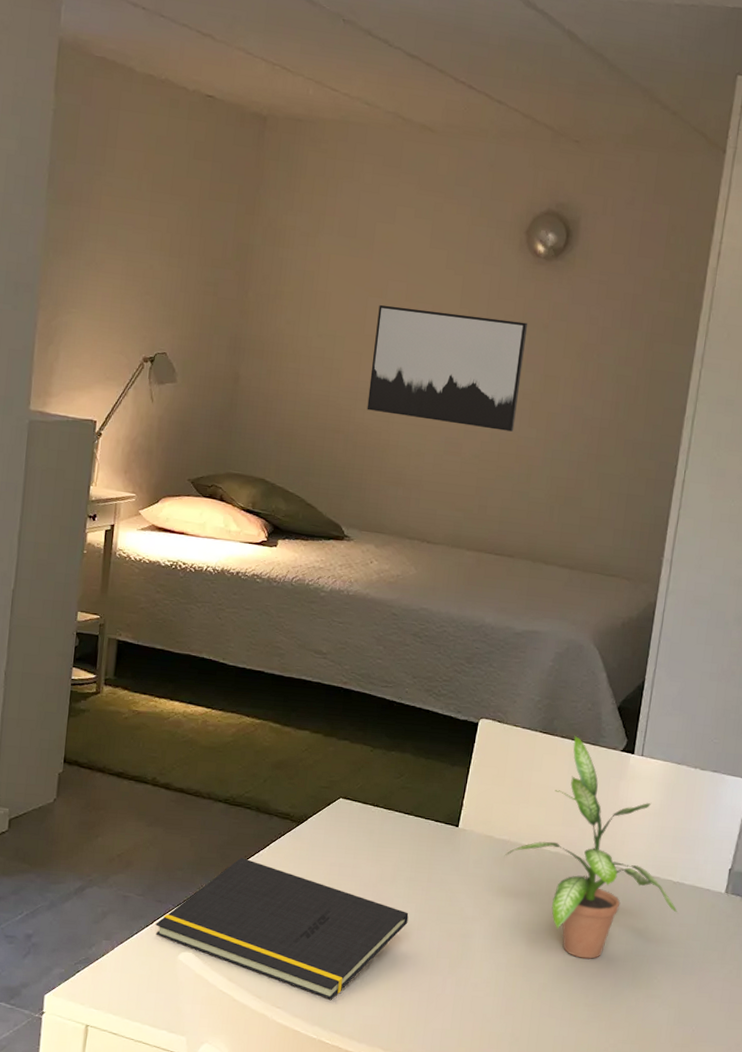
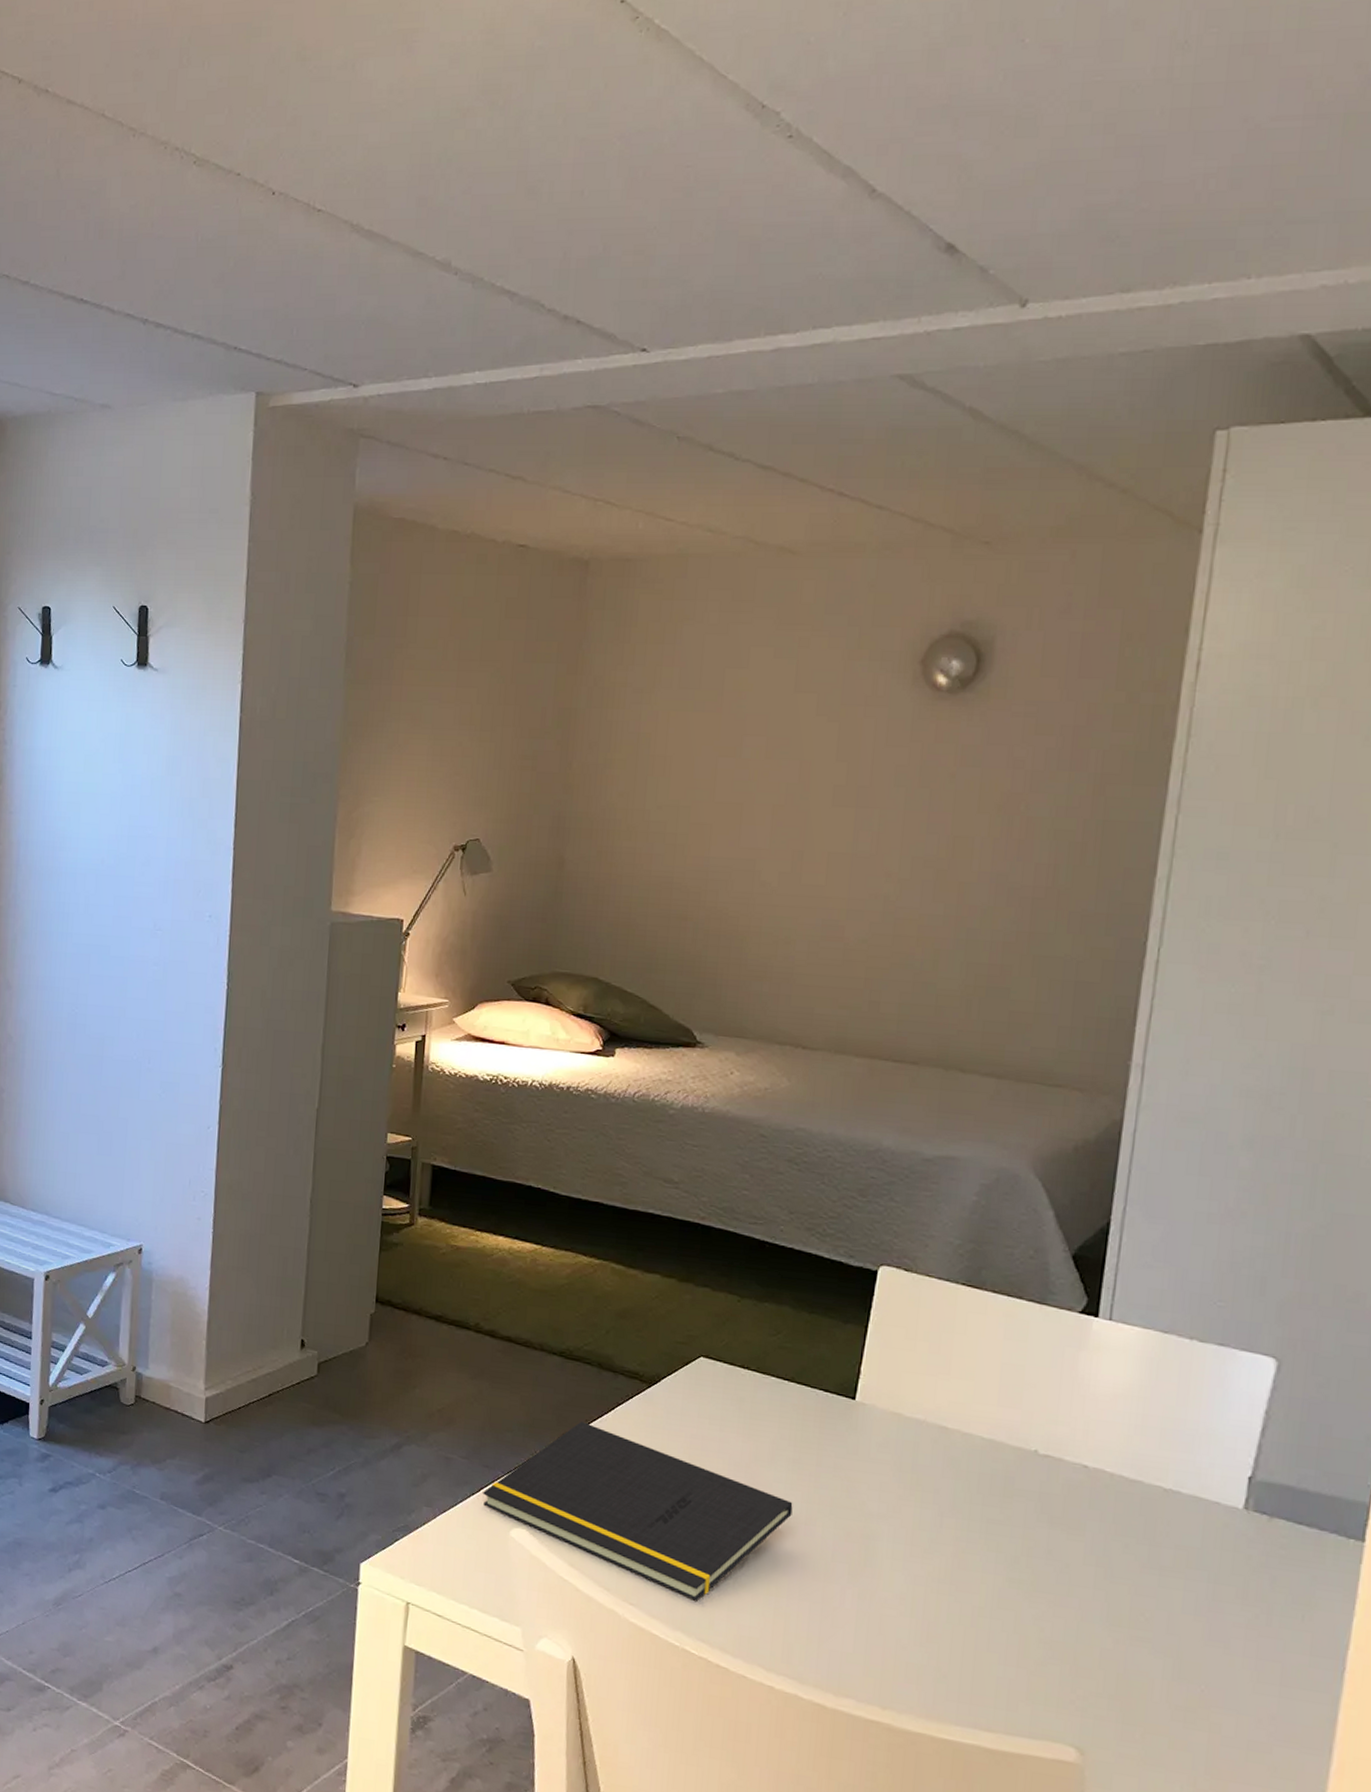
wall art: present [367,304,528,432] -> none [720,765,928,909]
potted plant: present [505,735,677,959] -> none [920,1290,1171,1581]

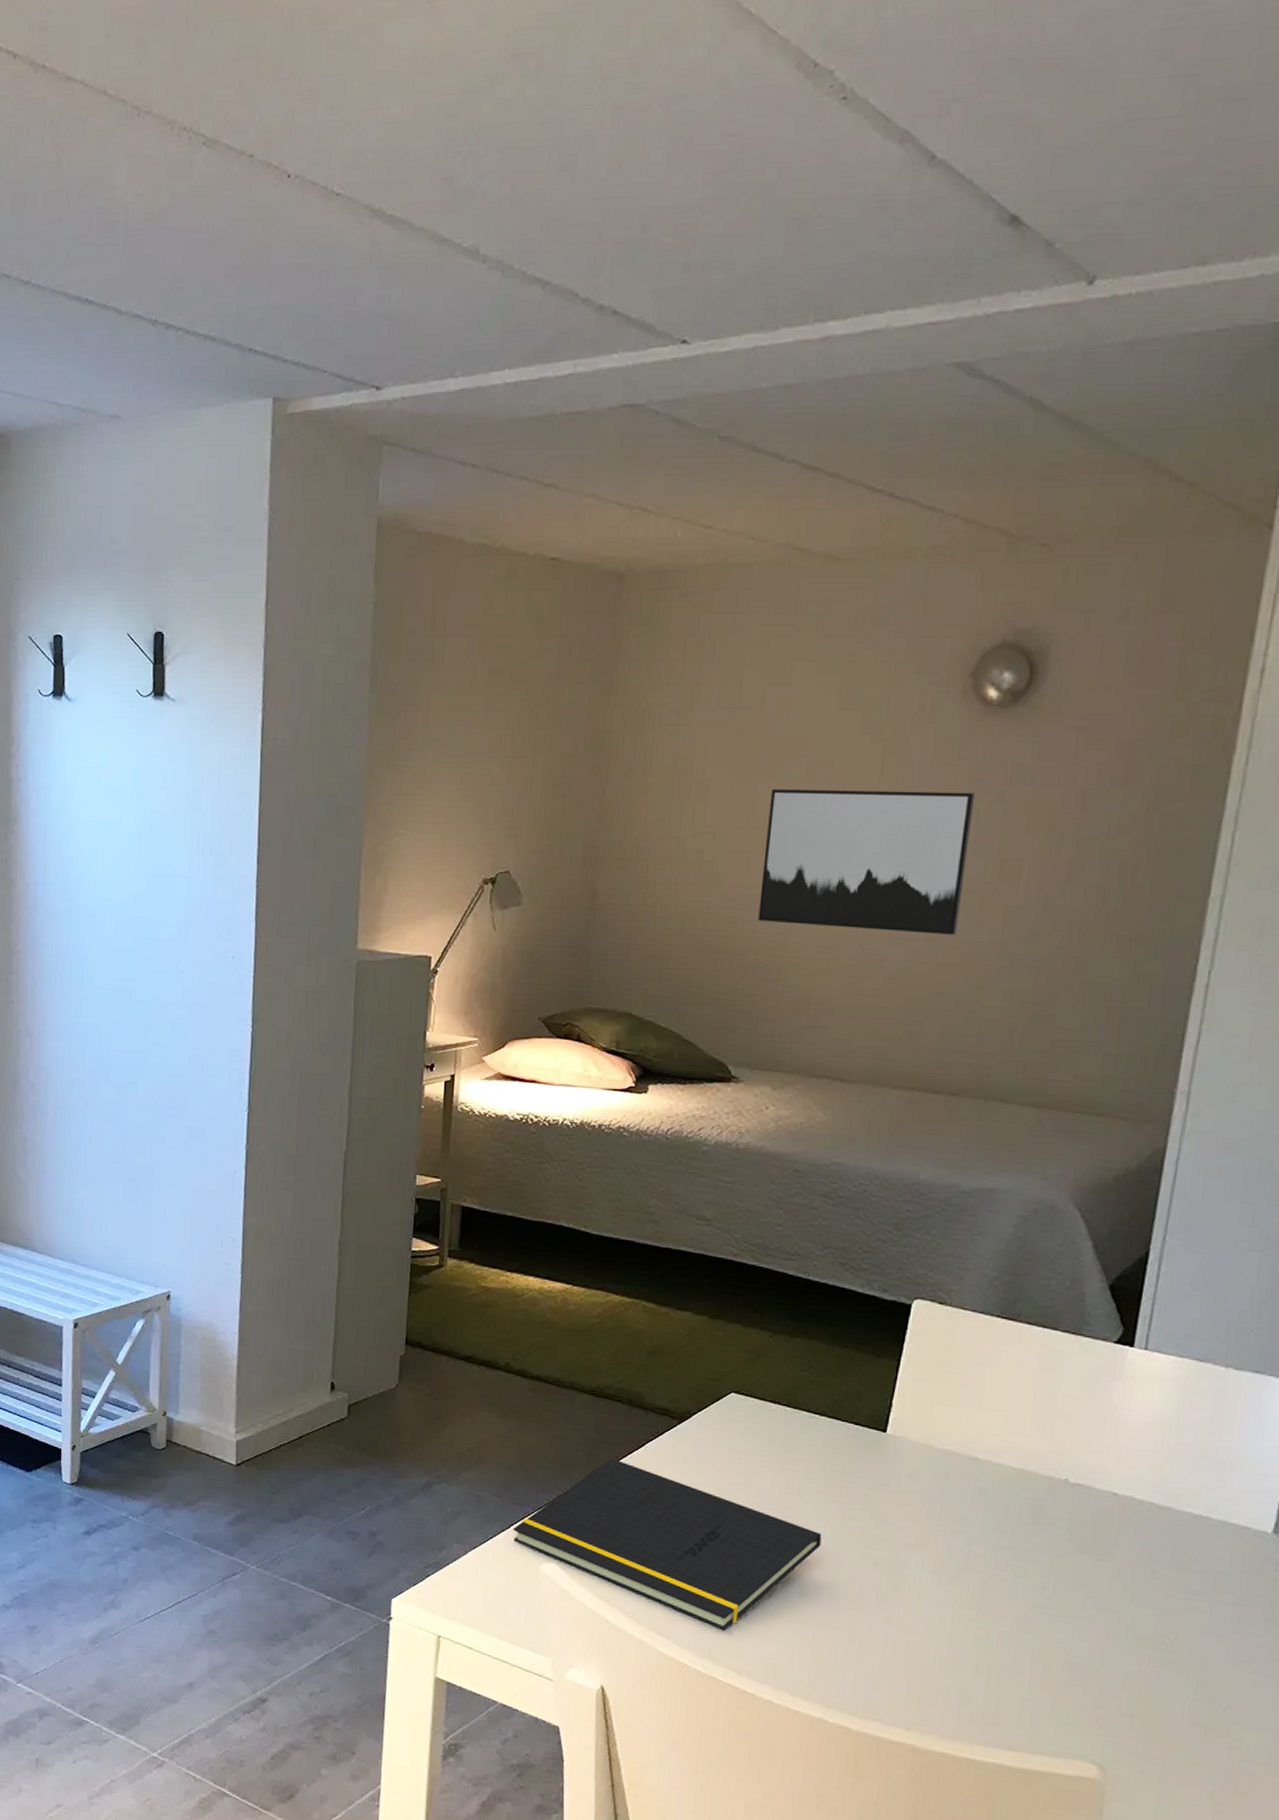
wall art: none [720,765,928,909] -> present [757,788,976,935]

